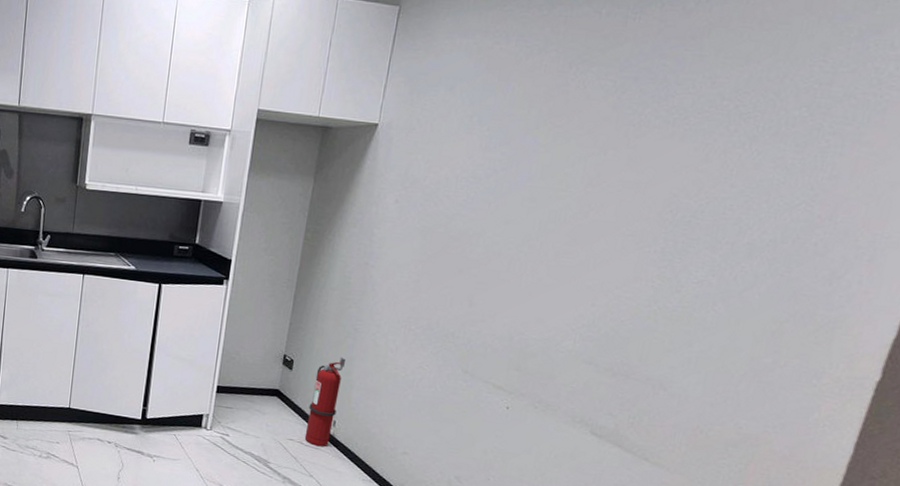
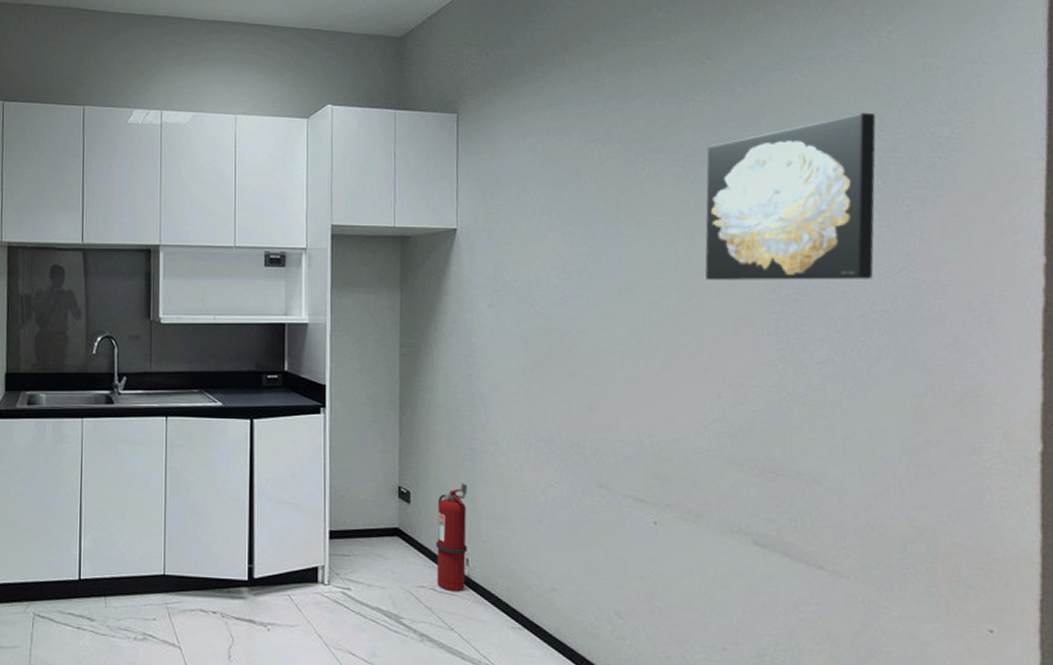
wall art: none [608,40,824,209] -> present [705,112,876,280]

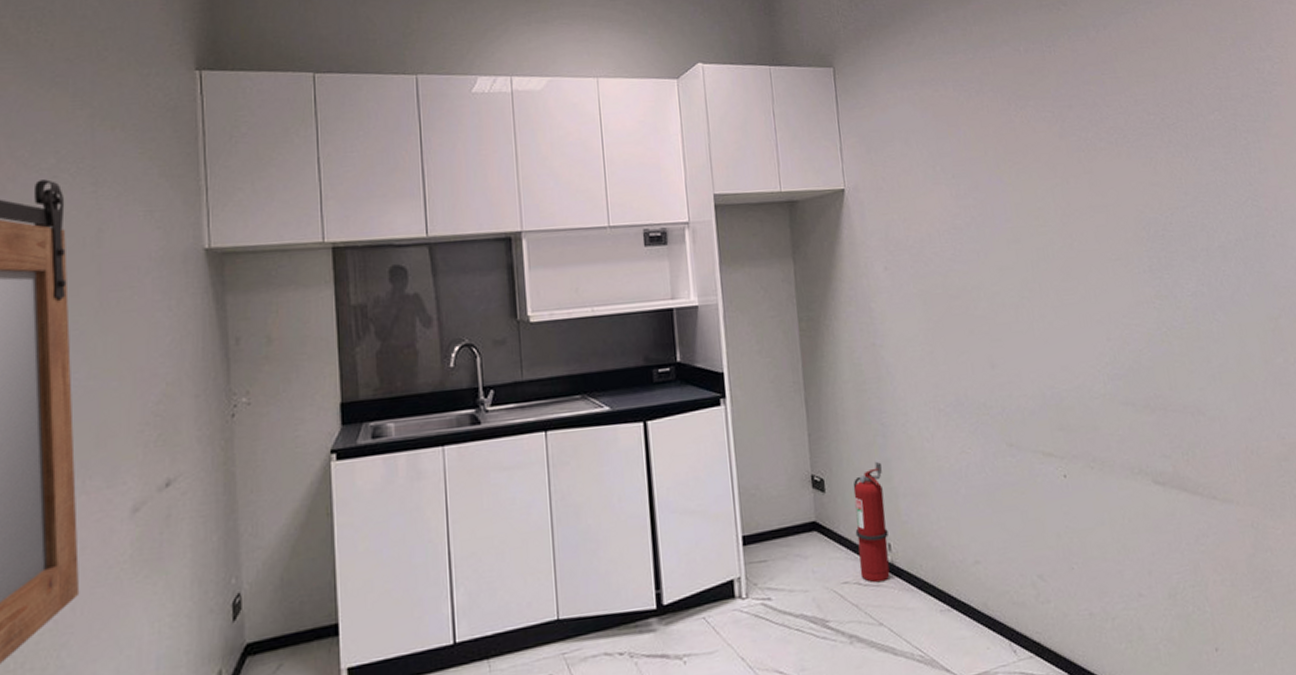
wall art: present [705,112,876,280] -> none [1071,52,1225,223]

